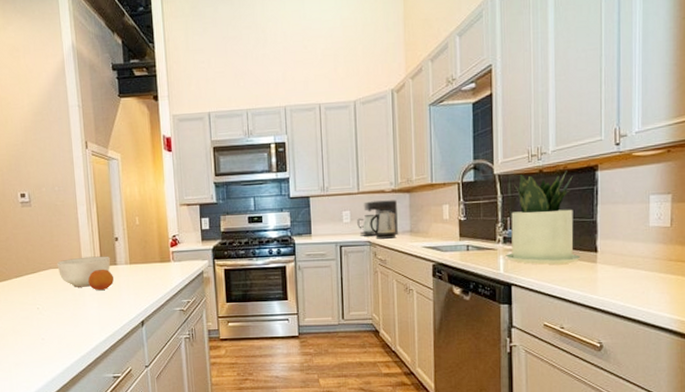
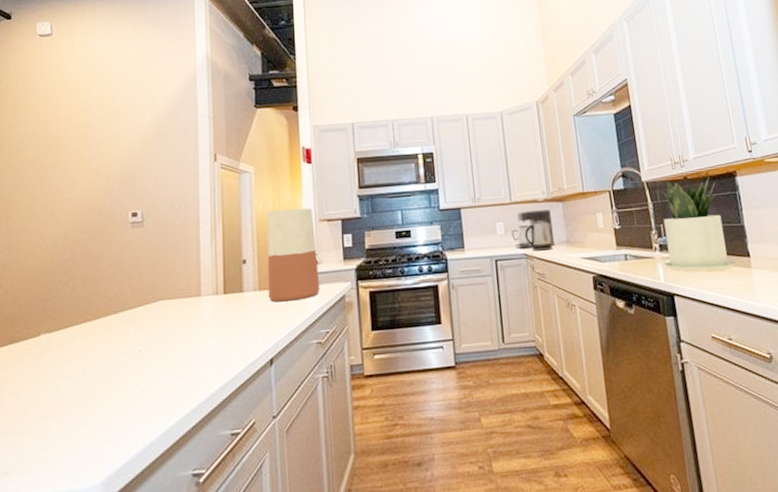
bowl: present [57,256,111,287] -> none [169,281,236,322]
fruit: present [88,269,114,291] -> none [207,297,238,325]
vase: none [134,193,182,275] -> present [267,208,320,302]

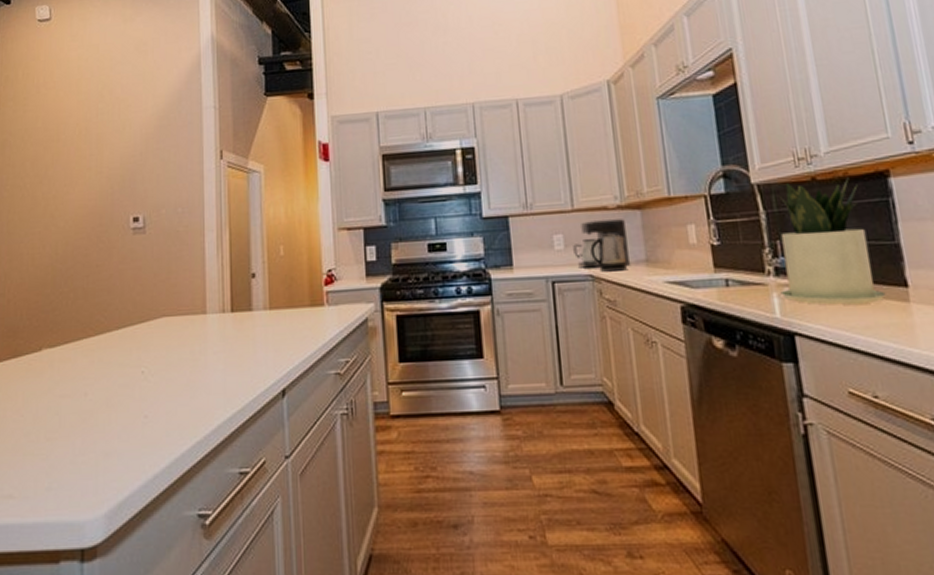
vase: present [267,208,320,302] -> none [278,214,339,324]

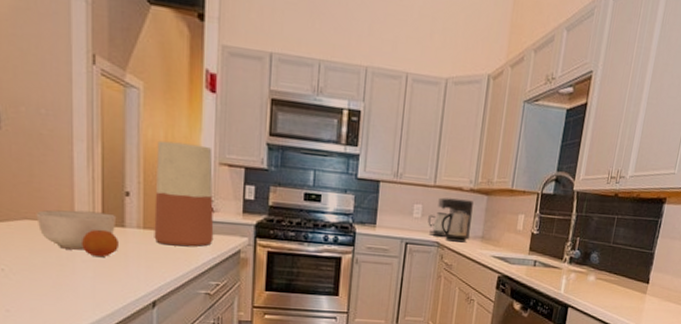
bowl: none [173,298,245,342] -> present [36,210,117,250]
fruit: none [213,316,247,347] -> present [82,229,118,258]
vase: none [278,214,339,324] -> present [154,140,214,247]
planter: present [780,177,886,305] -> none [568,195,643,292]

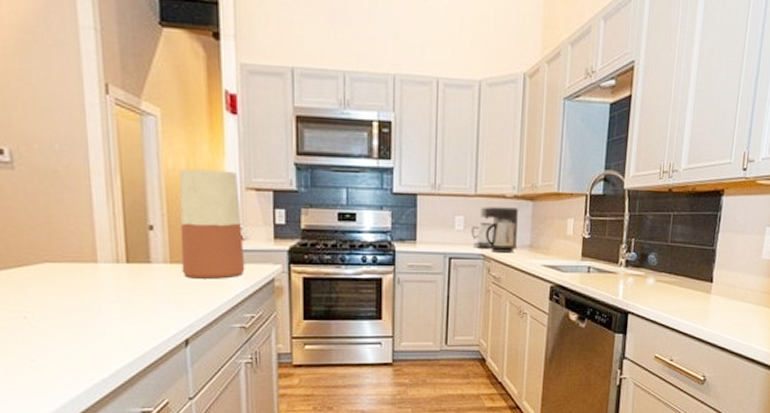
bowl: present [36,210,117,250] -> none [56,249,142,291]
fruit: present [82,229,118,258] -> none [106,267,145,297]

